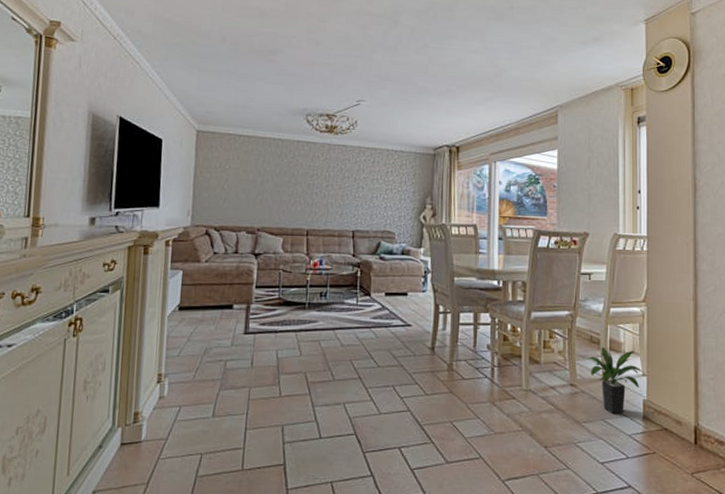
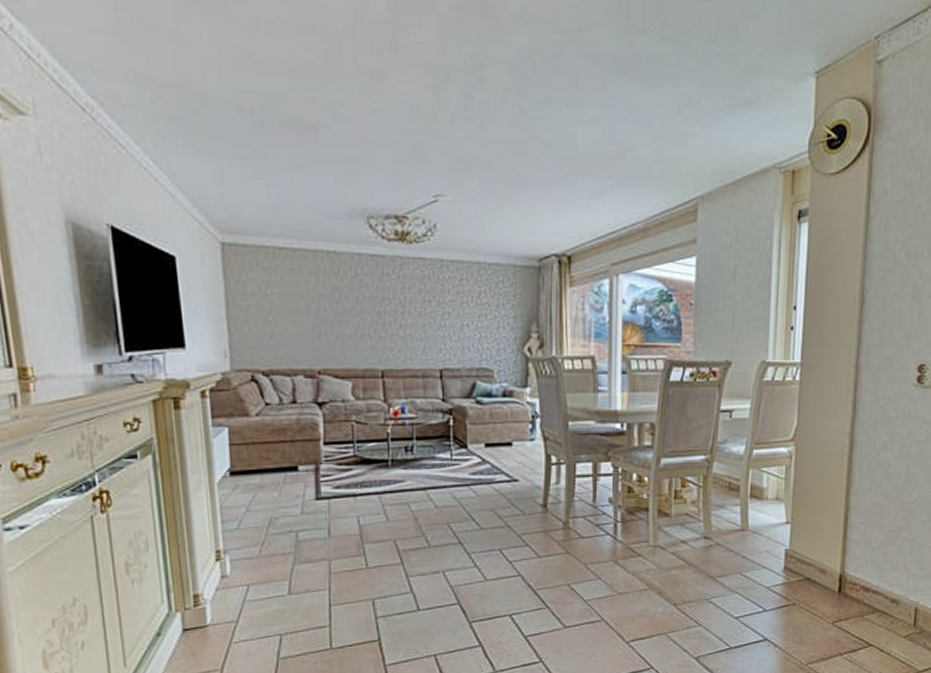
potted plant: present [583,347,644,415] -> none [719,494,788,567]

